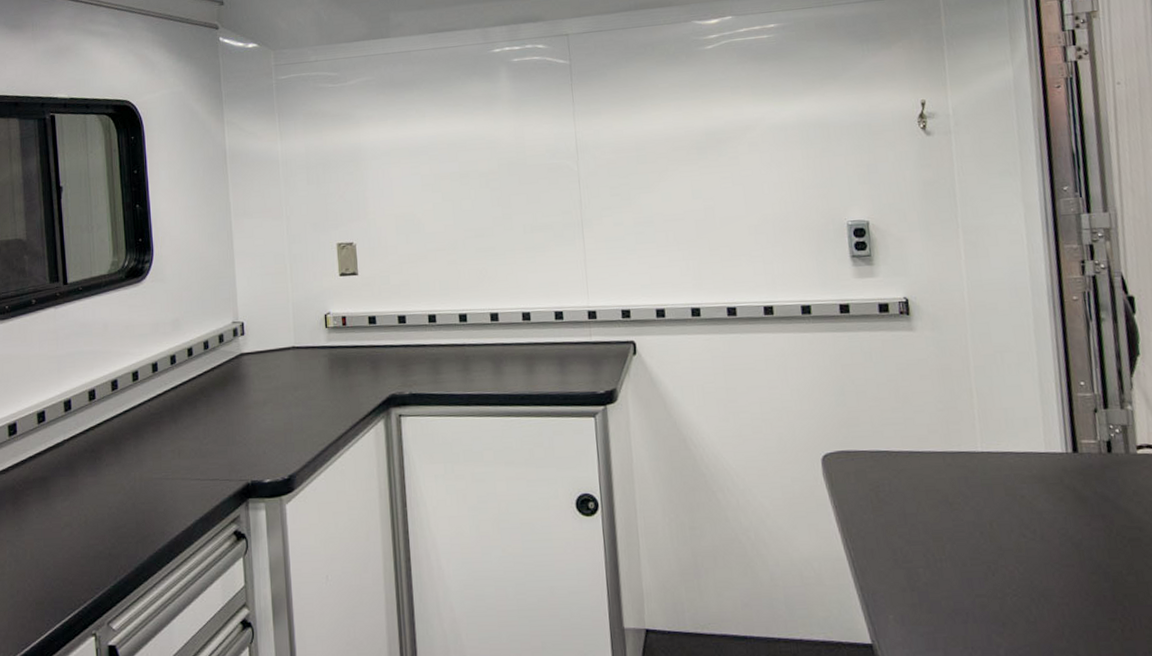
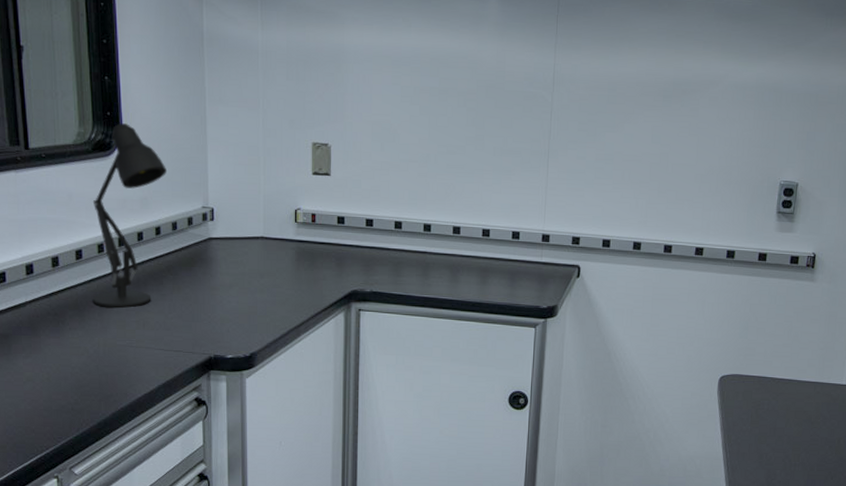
desk lamp: none [126,247,197,439] -> present [92,123,168,309]

